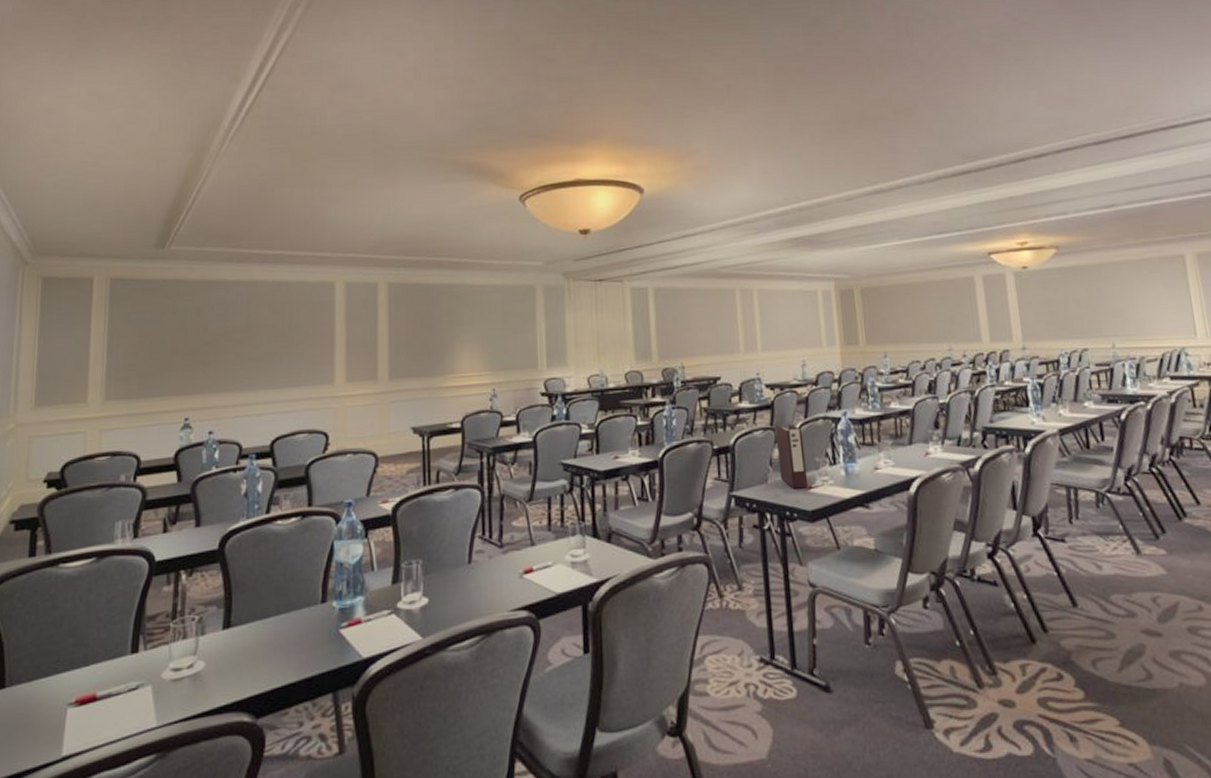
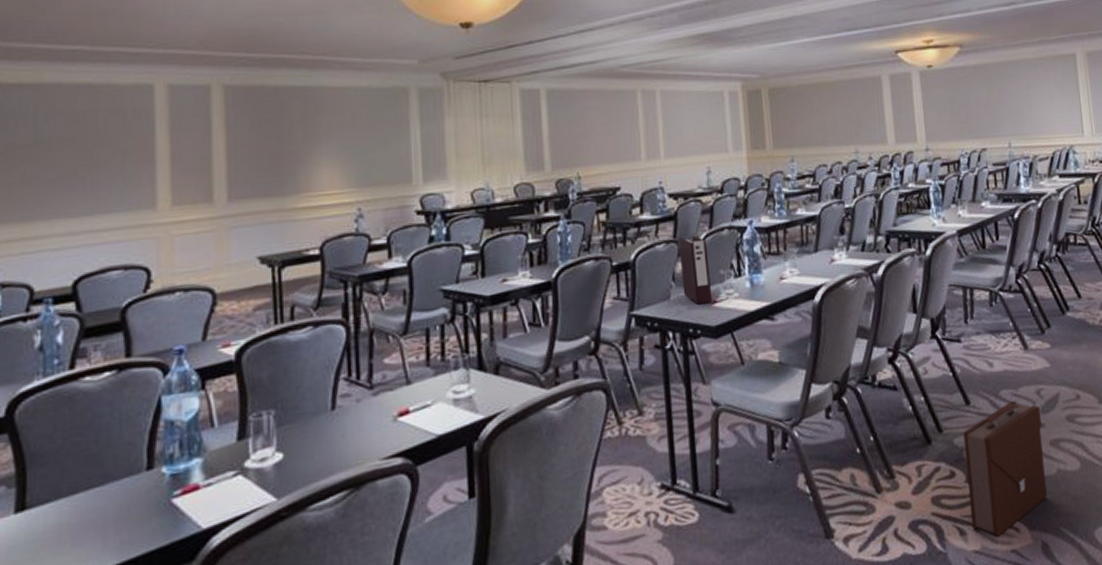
briefcase: none [1070,605,1168,747] -> present [963,400,1047,537]

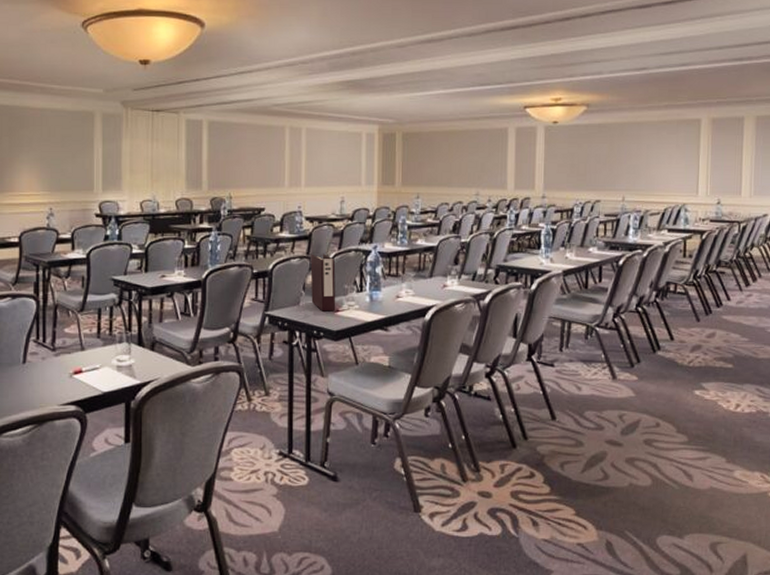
briefcase: present [963,400,1047,537] -> none [544,420,620,531]

